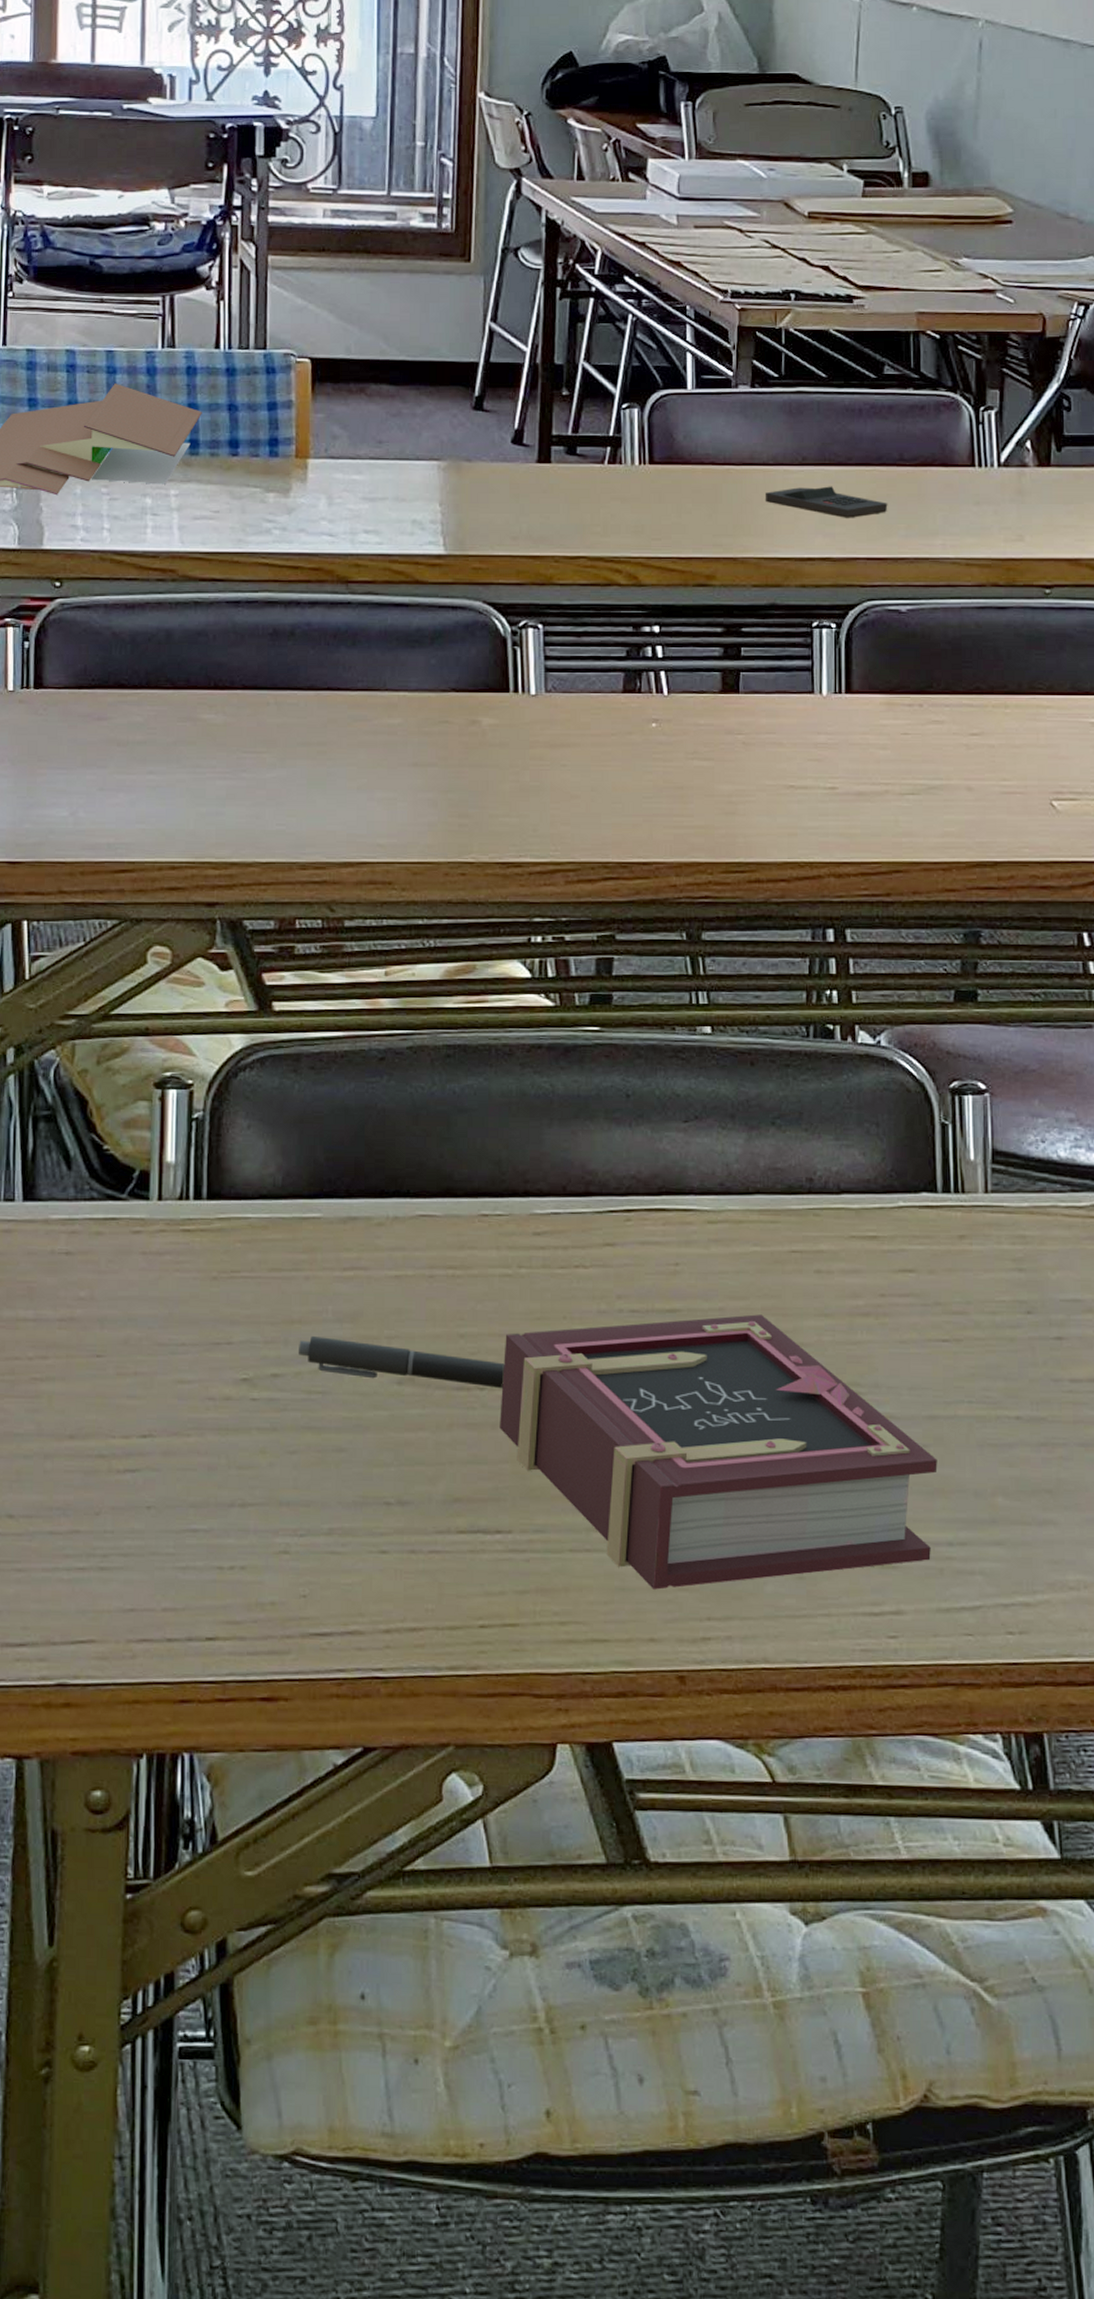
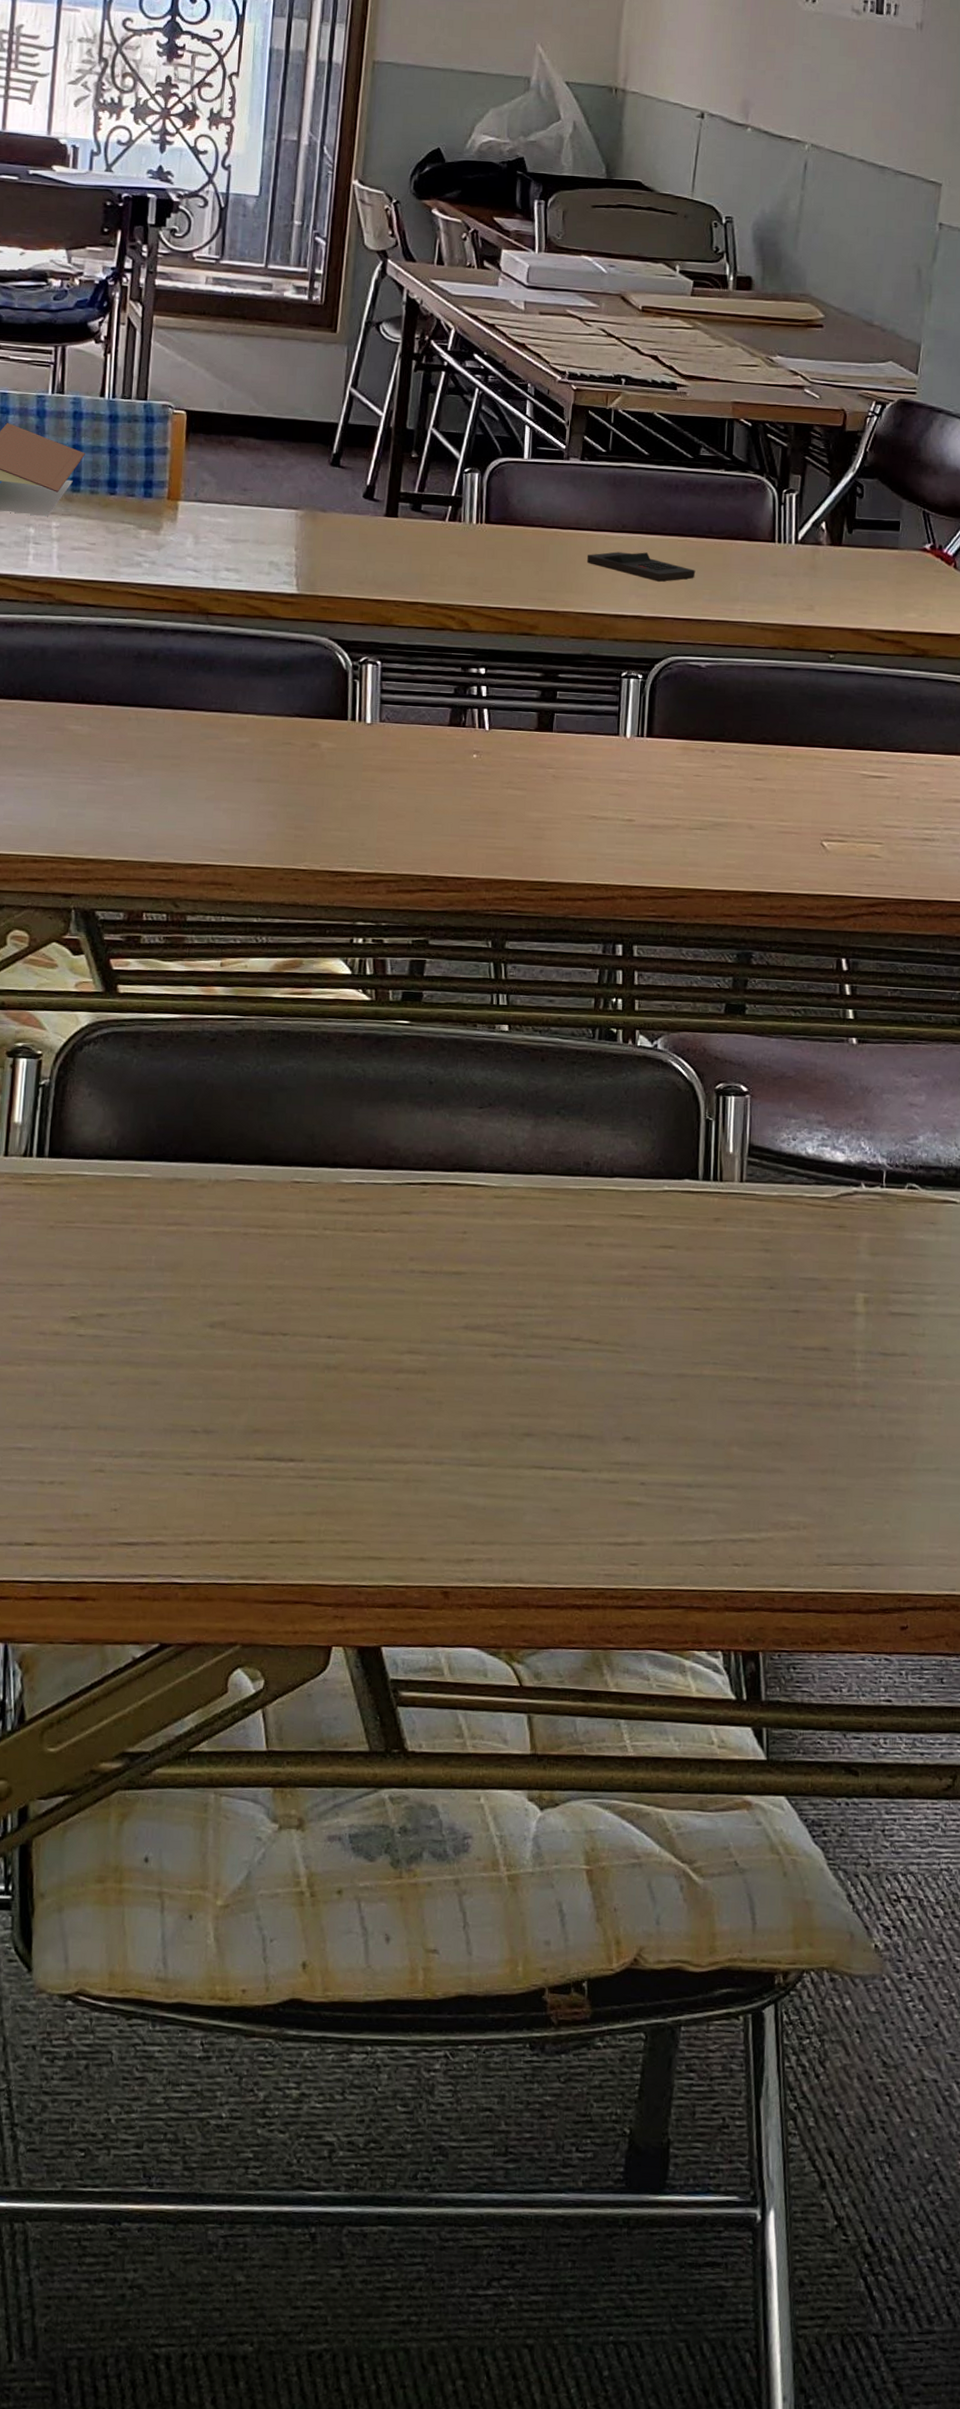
pen: present [297,1335,505,1389] -> none [122,1281,307,1336]
book: present [500,1314,938,1590] -> none [298,1279,683,1516]

